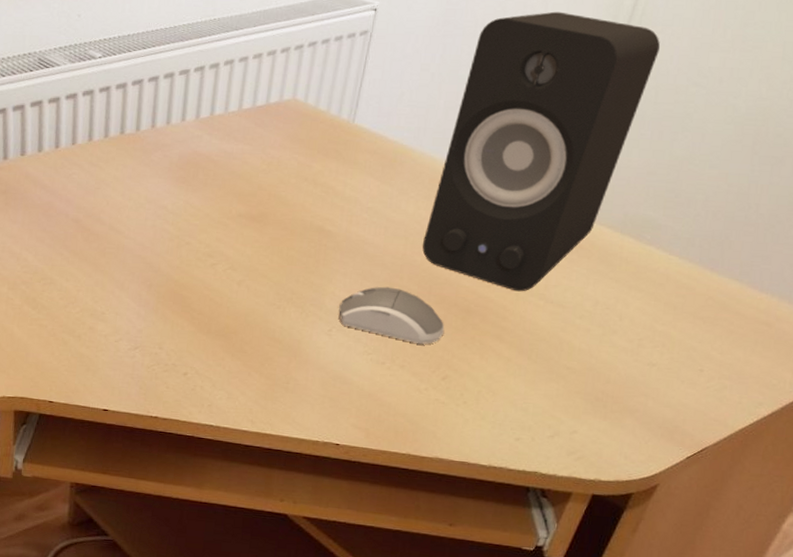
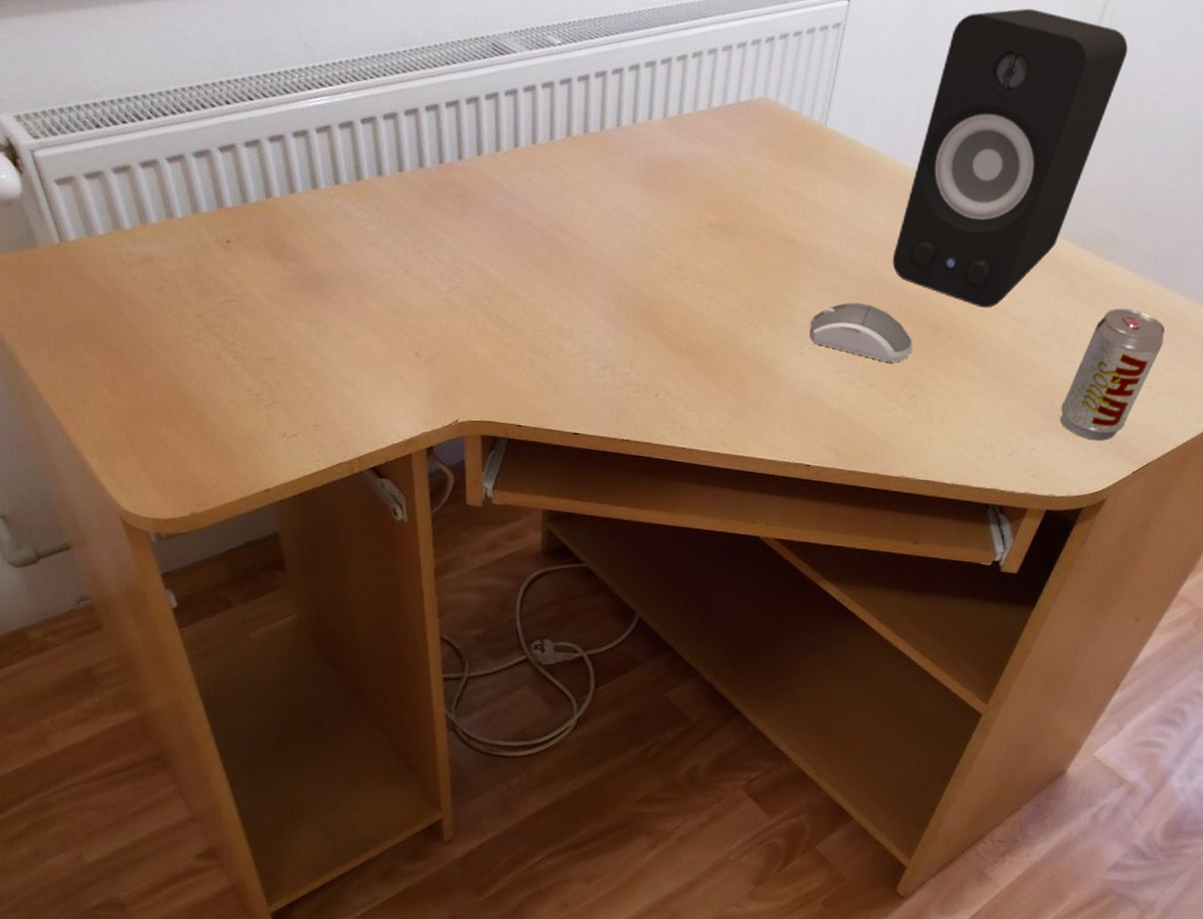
beverage can: none [604,292,716,425] -> present [1060,308,1166,441]

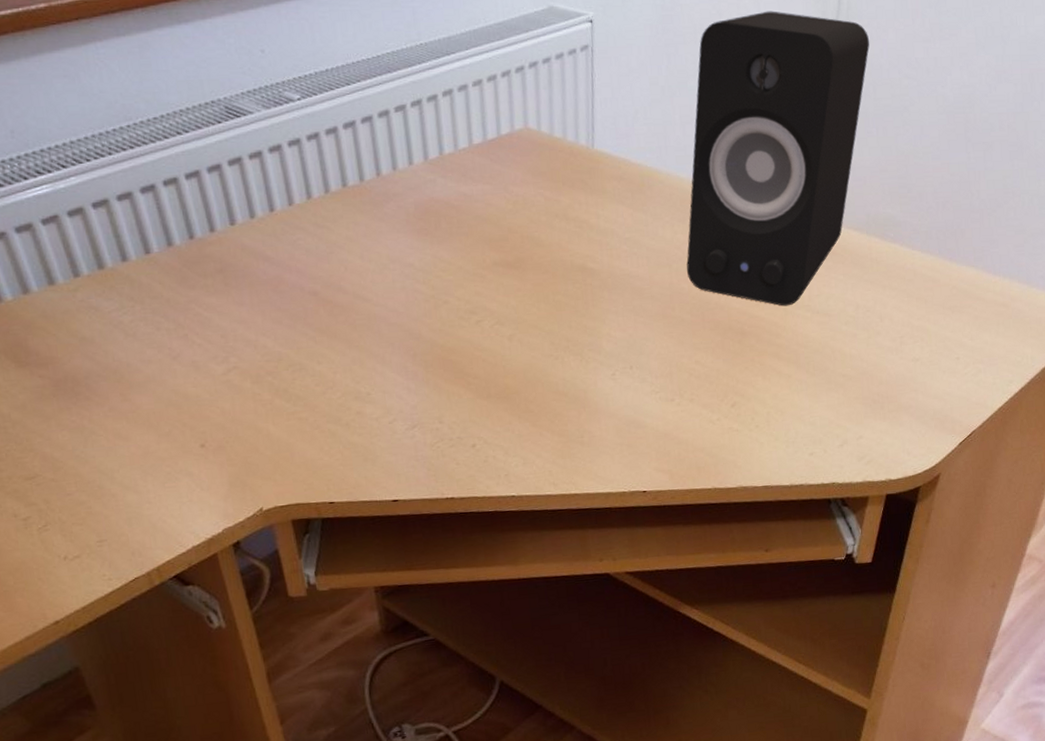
computer mouse: present [810,302,913,362] -> none [617,319,725,374]
beverage can: present [1060,308,1166,441] -> none [879,286,962,419]

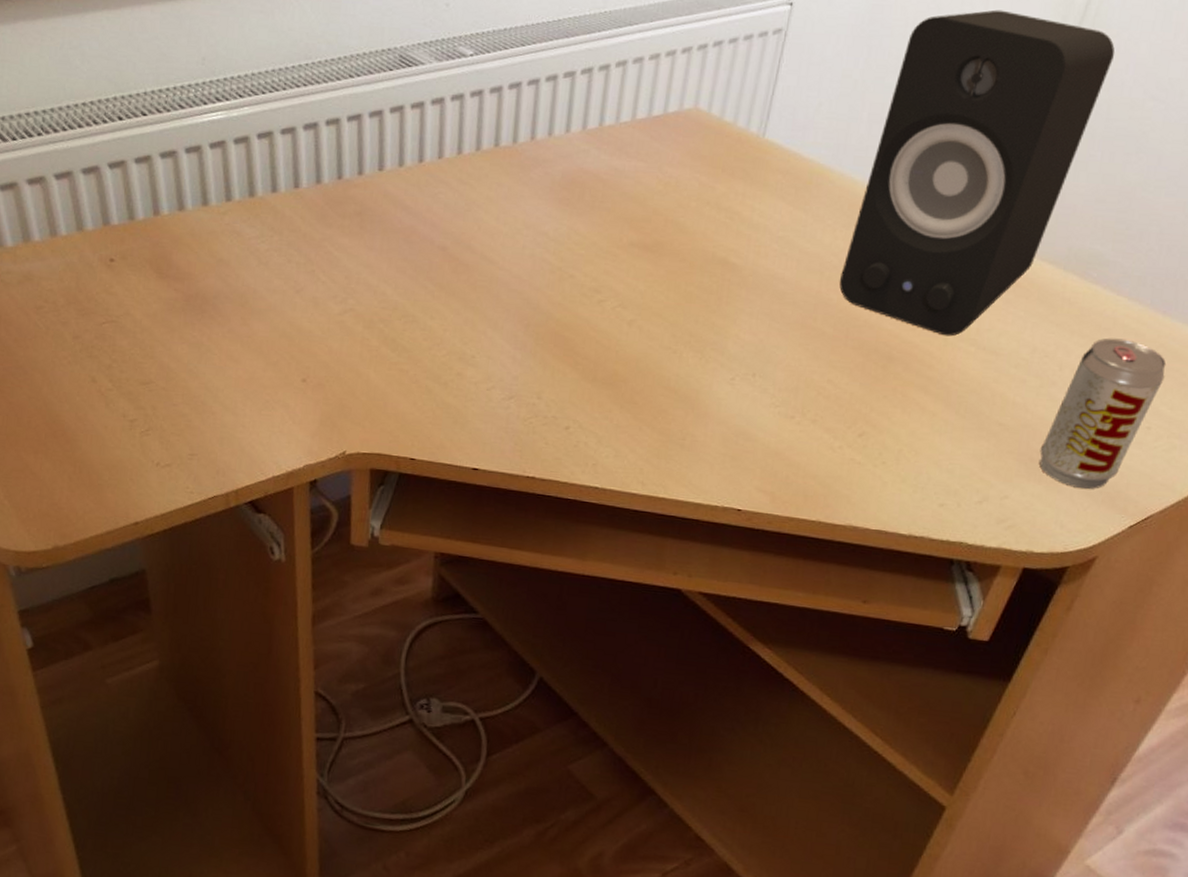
beverage can: none [879,286,962,419] -> present [1039,338,1167,489]

